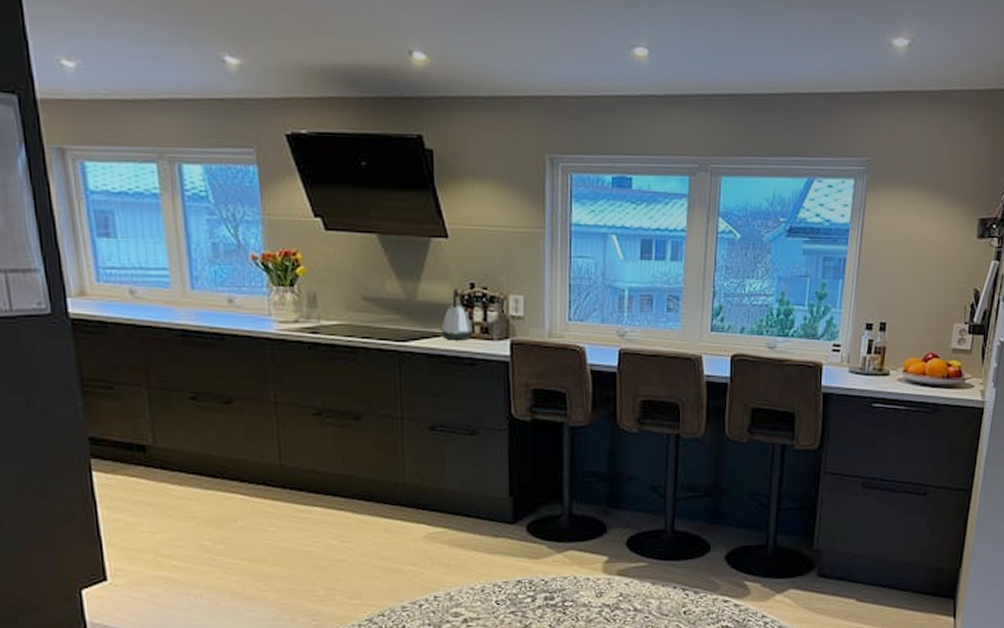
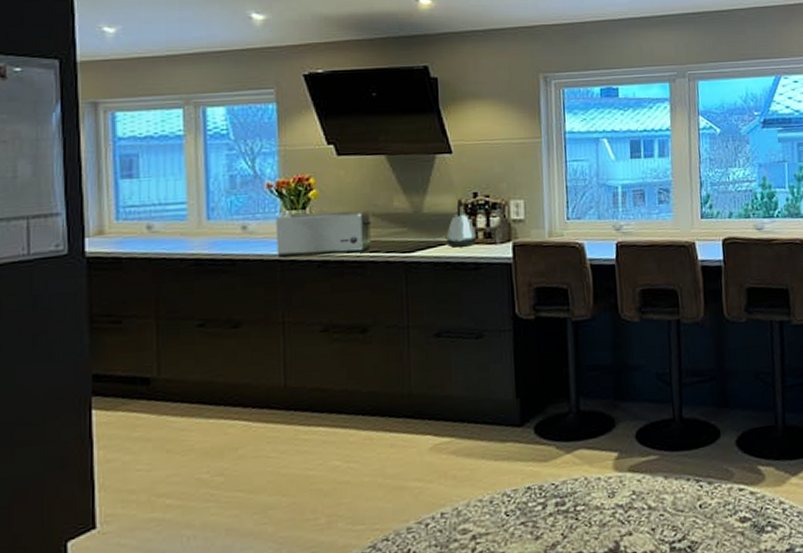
toaster: none [263,289,363,339] -> present [276,209,372,259]

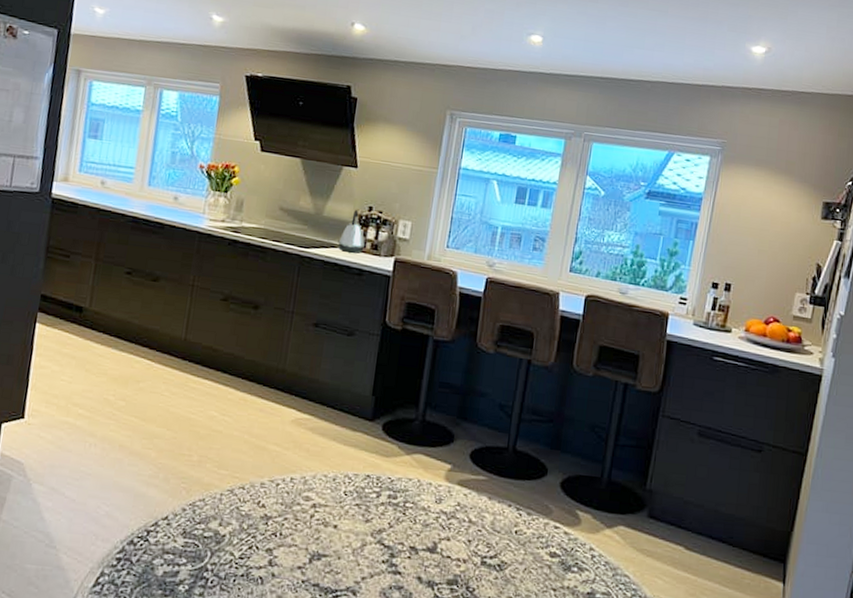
toaster: present [276,209,372,259] -> none [198,193,279,241]

